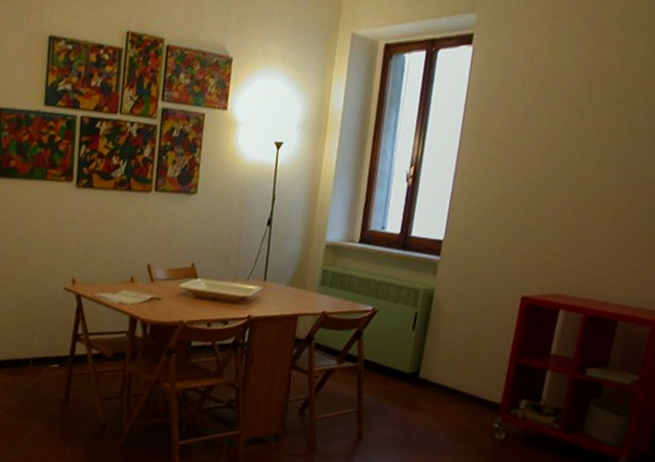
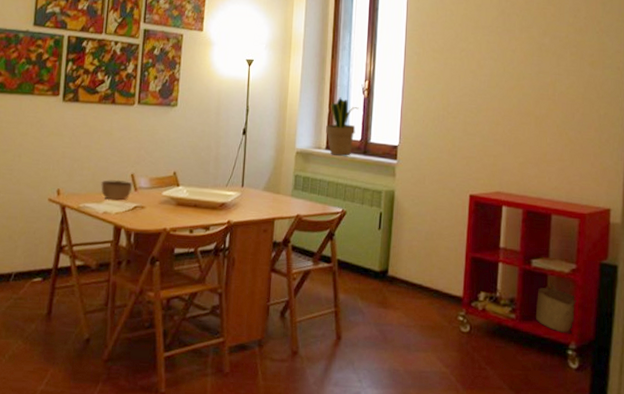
bowl: none [116,270,149,291] -> present [101,179,133,201]
potted plant: none [360,185,401,250] -> present [325,97,359,156]

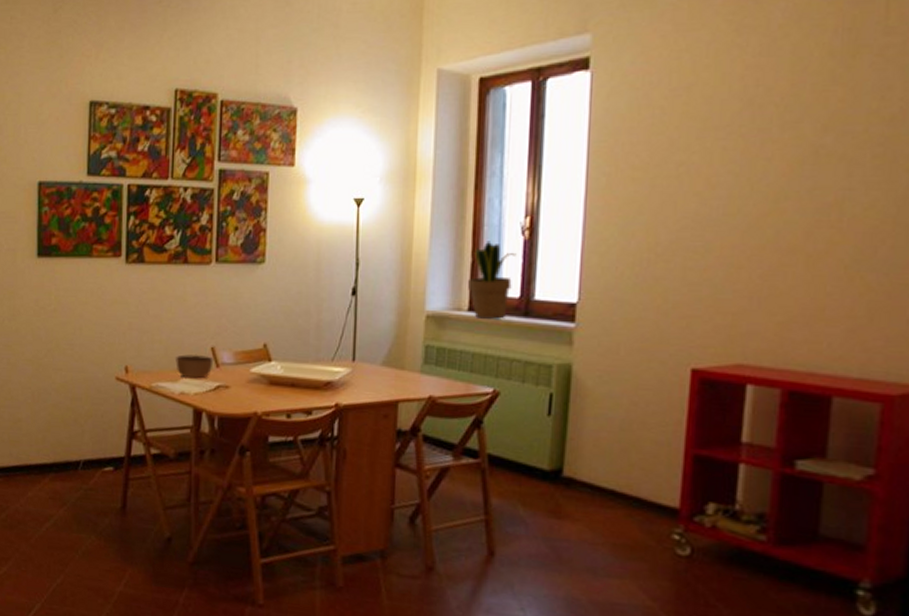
basket: present [535,283,576,334] -> none [800,495,874,568]

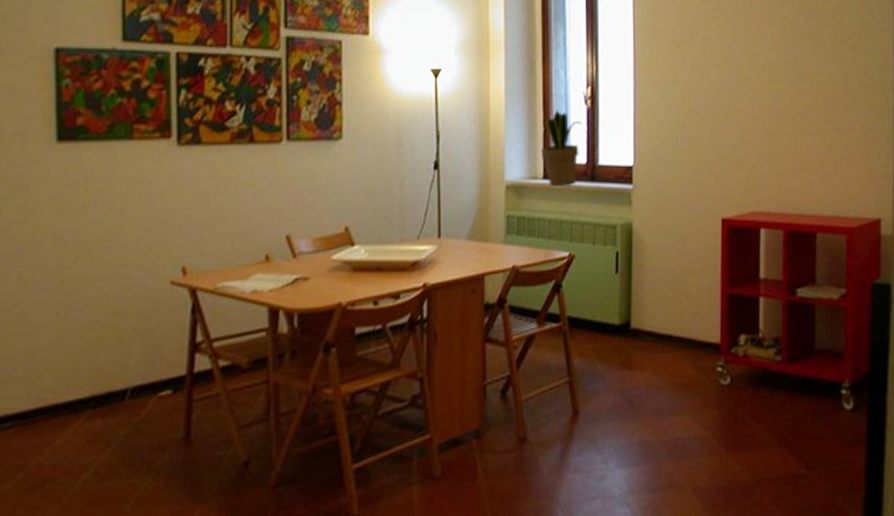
bowl: present [175,354,214,379] -> none [245,245,290,274]

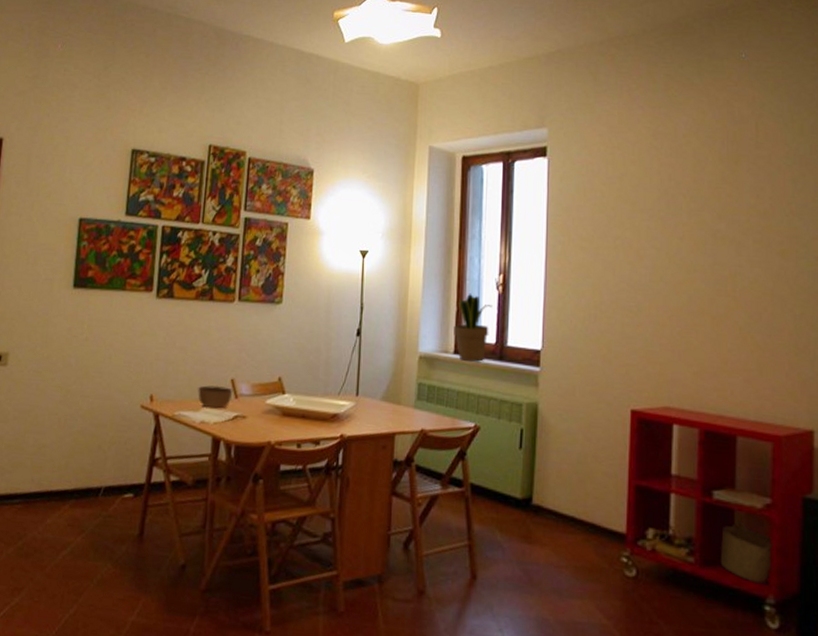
bowl: none [245,245,290,274] -> present [198,385,233,409]
basket: none [803,314,848,371] -> present [720,521,773,586]

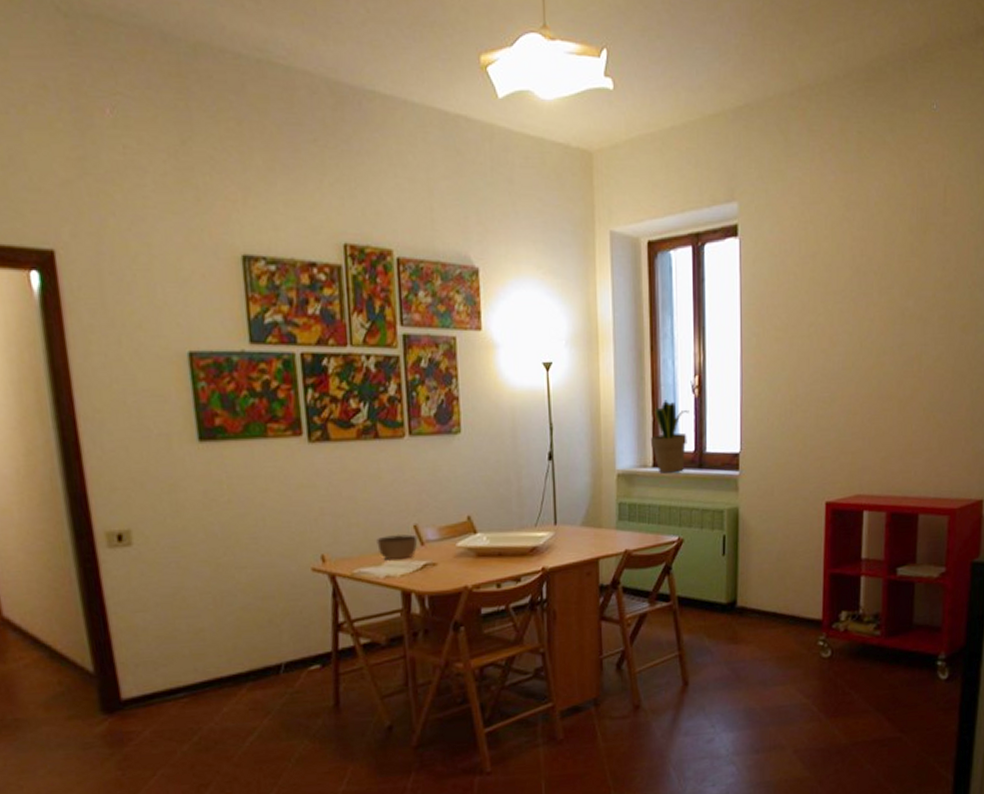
basket: present [720,521,773,586] -> none [902,592,946,645]

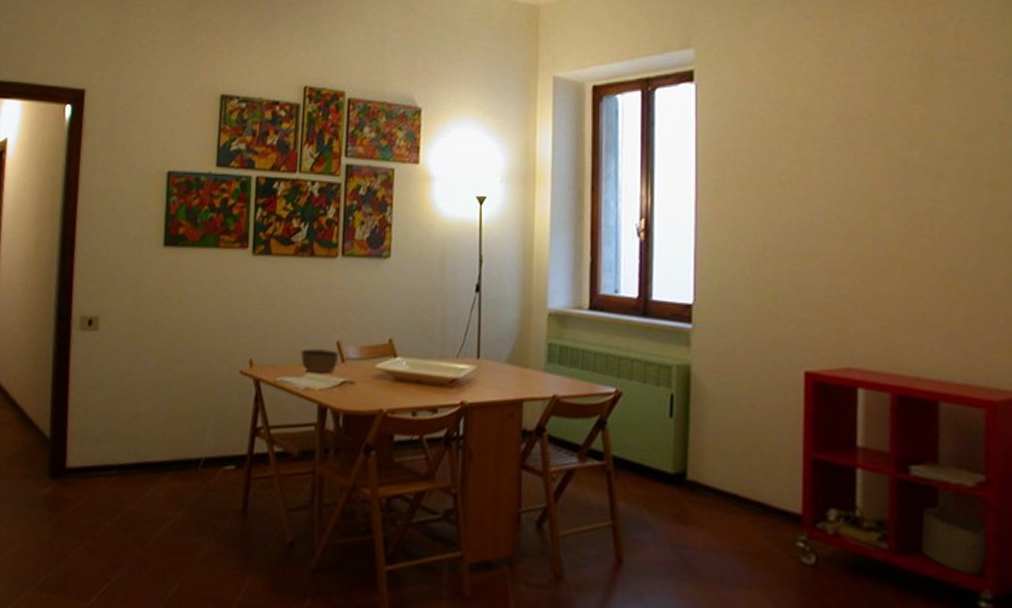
potted plant: present [650,400,689,473] -> none [587,241,633,318]
basket: none [902,592,946,645] -> present [920,501,989,578]

